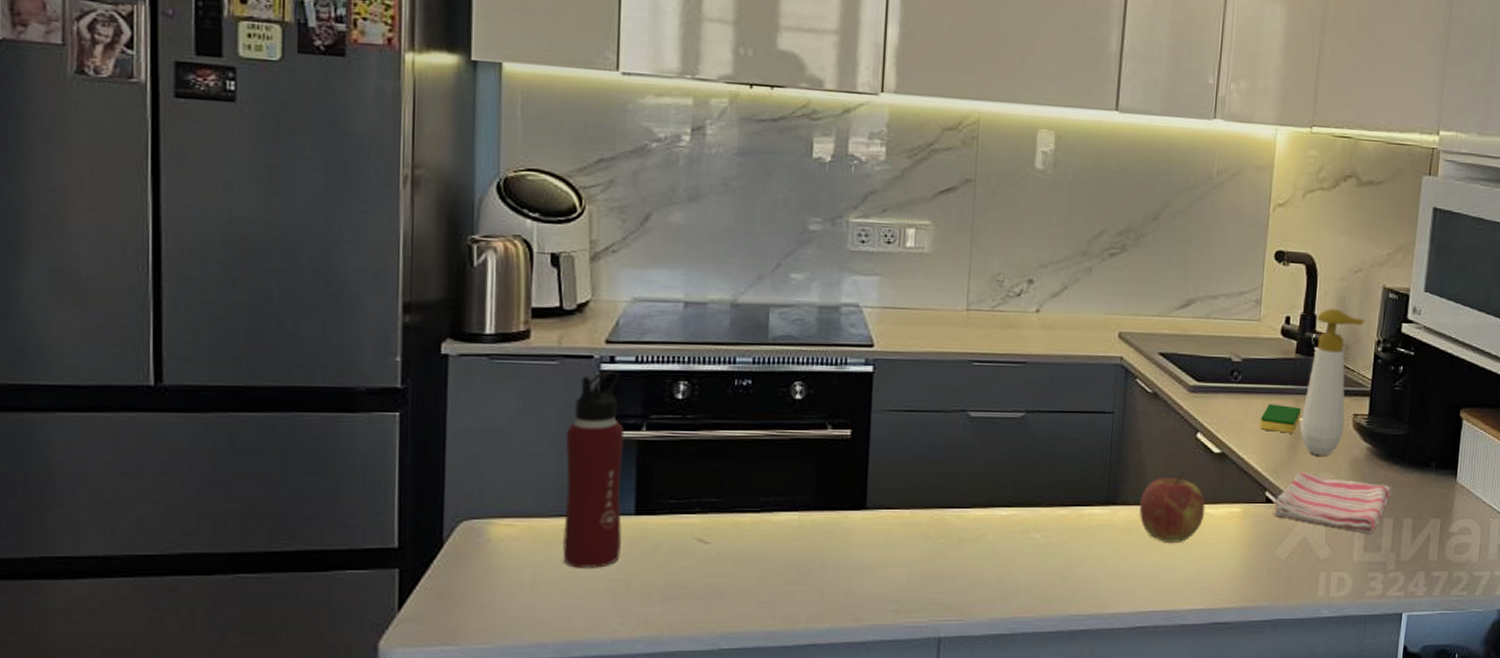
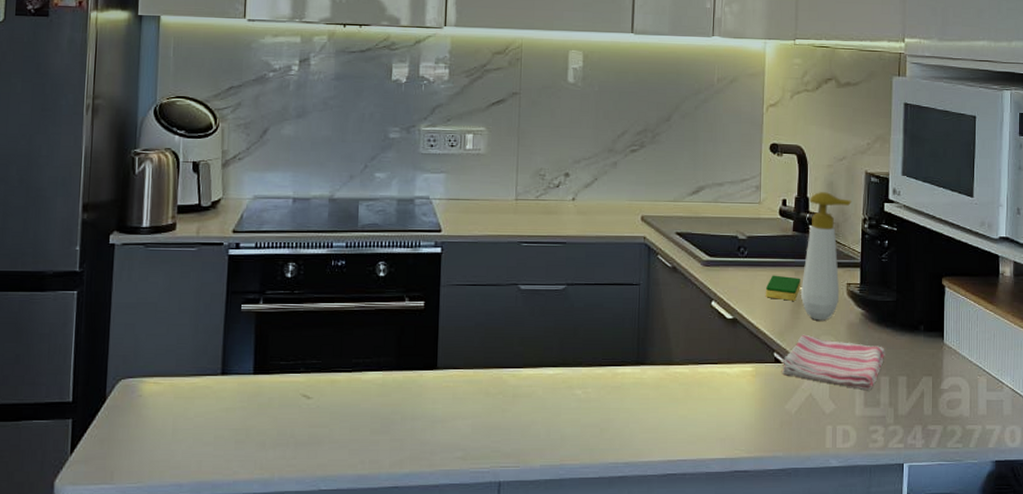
water bottle: present [563,370,624,568] -> none [197,254,245,419]
apple: present [1139,472,1206,542] -> none [665,336,722,398]

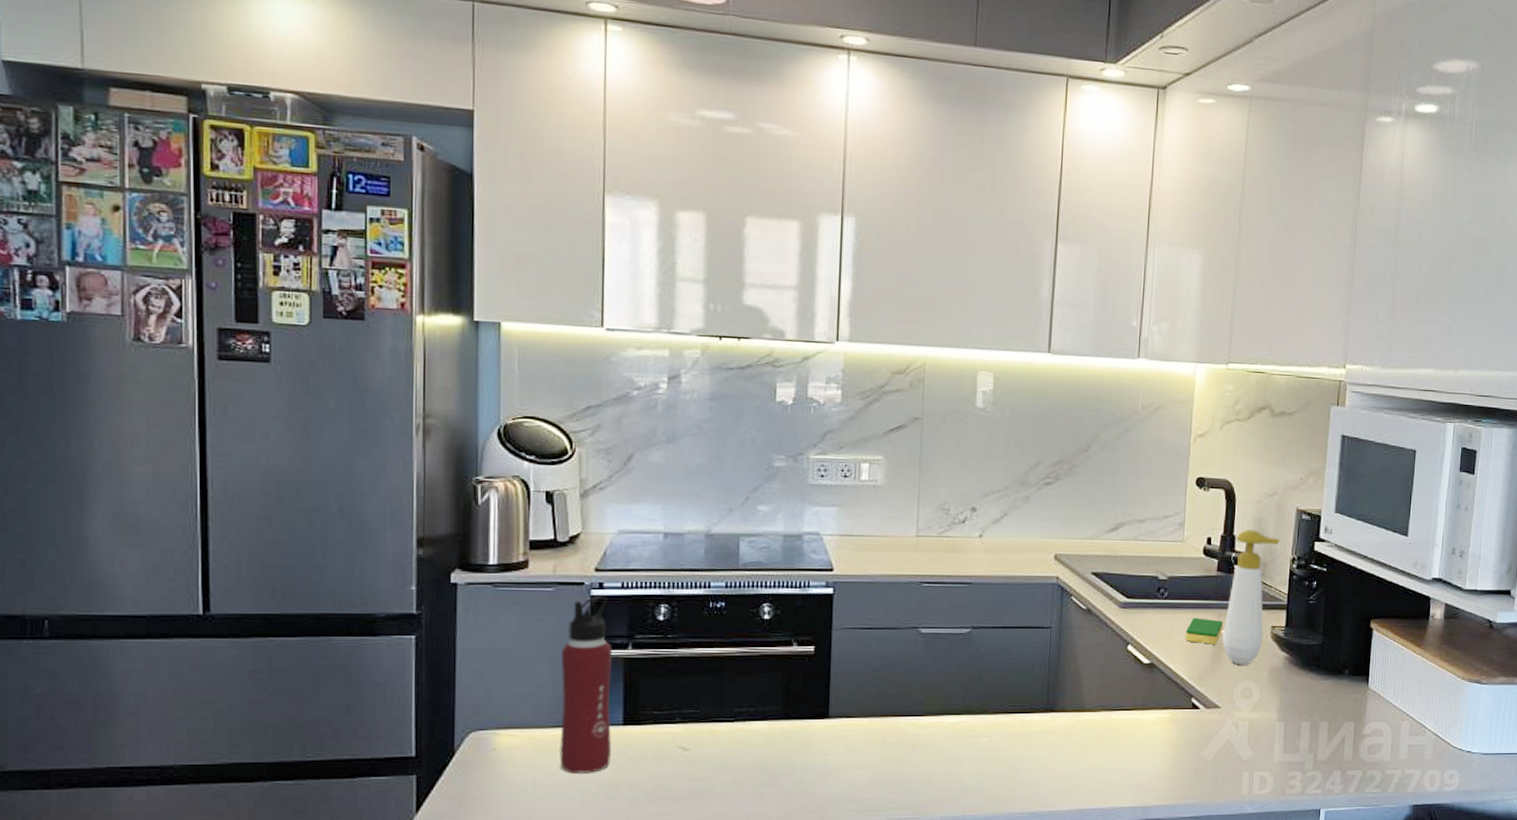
water bottle: none [197,254,245,419] -> present [560,595,612,773]
dish towel: present [781,334,885,390] -> none [1199,679,1308,735]

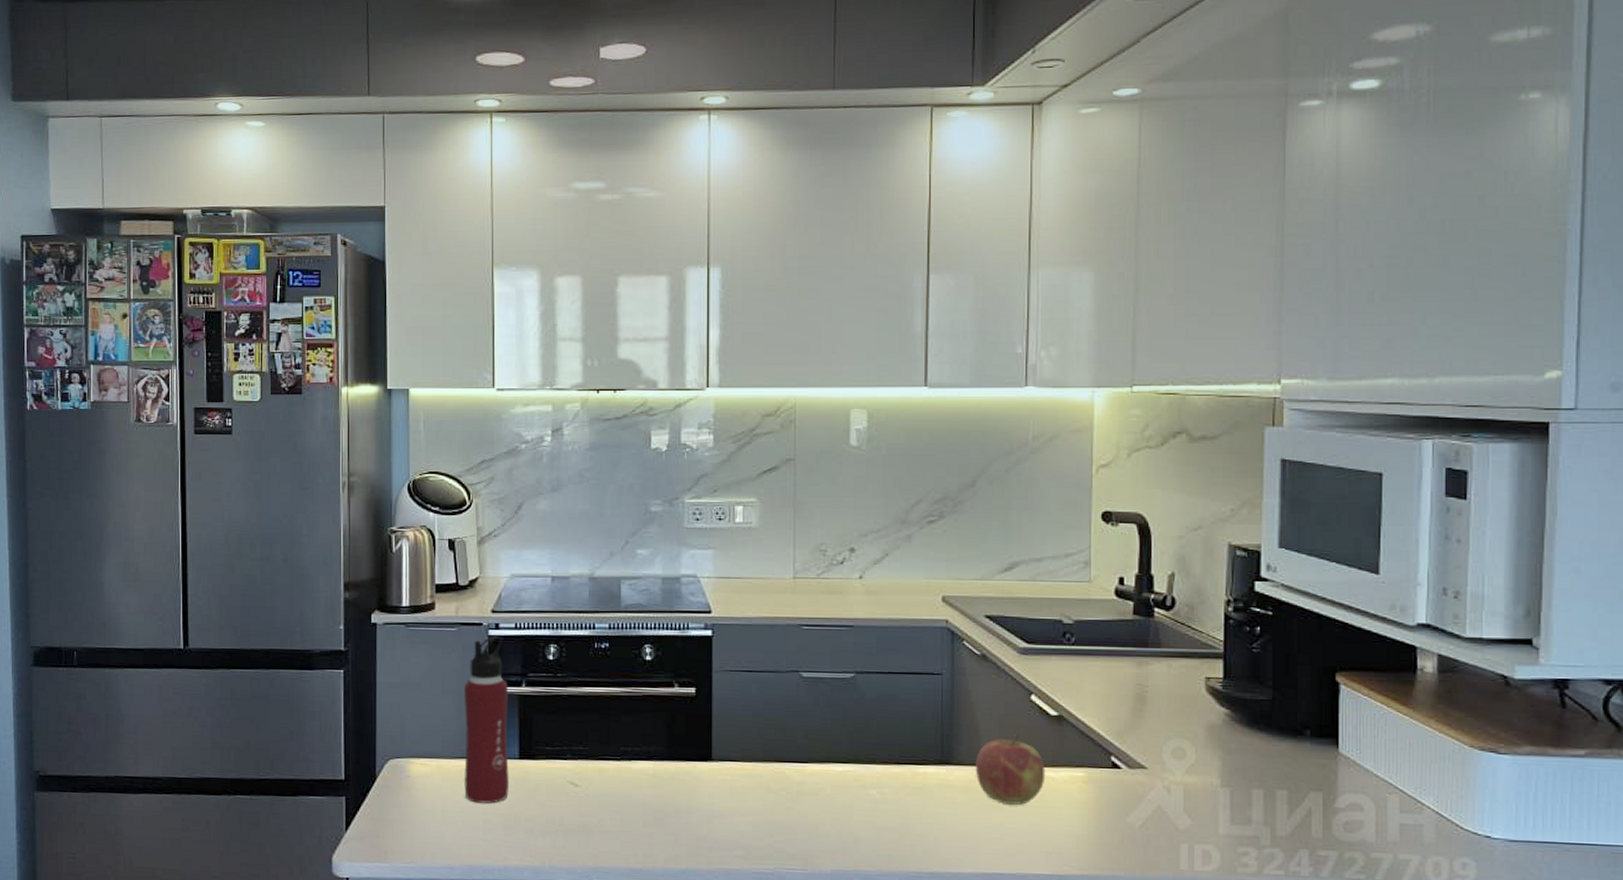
apple: none [1076,681,1137,746] -> present [975,734,1046,805]
dish sponge: present [1185,617,1223,645] -> none [1098,666,1144,697]
soap bottle: present [1223,530,1281,665] -> none [1145,568,1212,721]

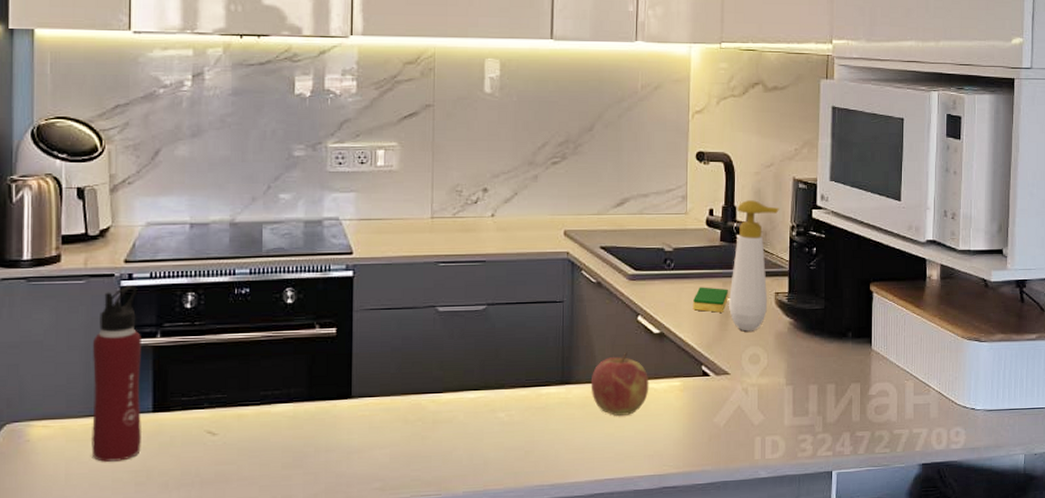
dish sponge: none [1098,666,1144,697] -> present [692,287,728,313]
soap bottle: none [1145,568,1212,721] -> present [729,200,780,332]

